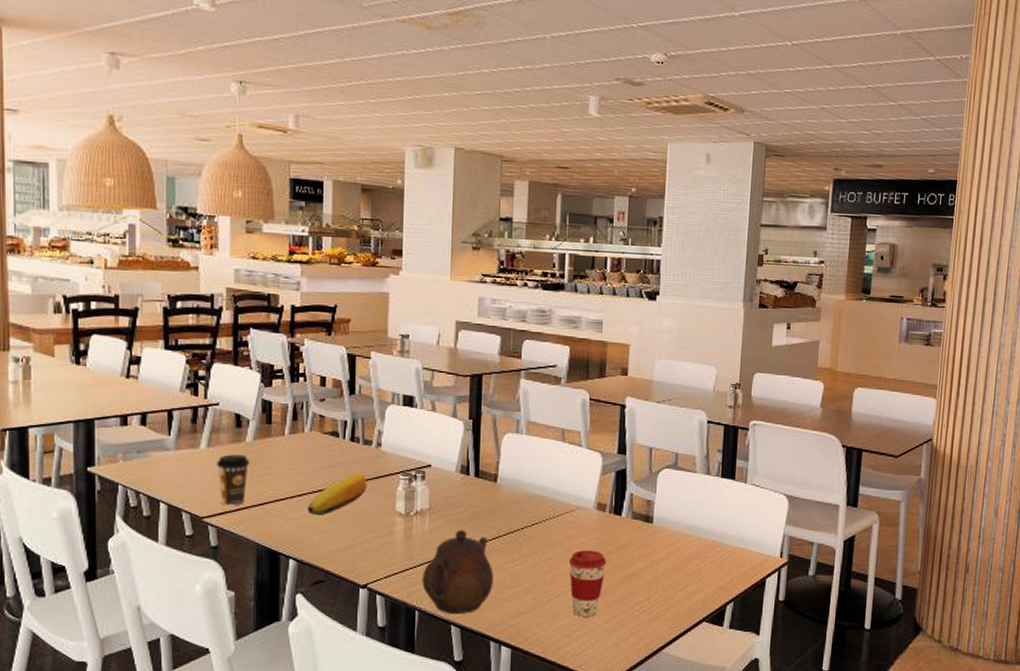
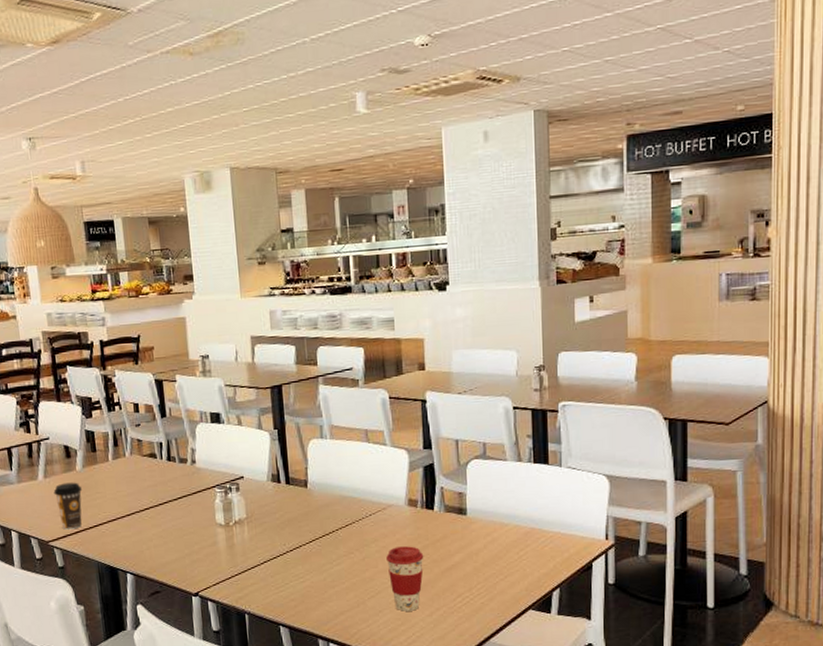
fruit: present [307,473,368,515] -> none [137,490,188,532]
teapot: present [422,530,494,613] -> none [247,535,315,615]

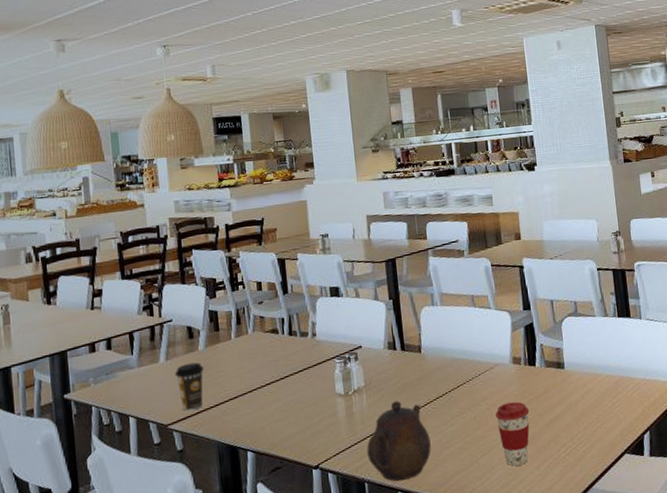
teapot: none [247,535,315,615] -> present [367,400,431,481]

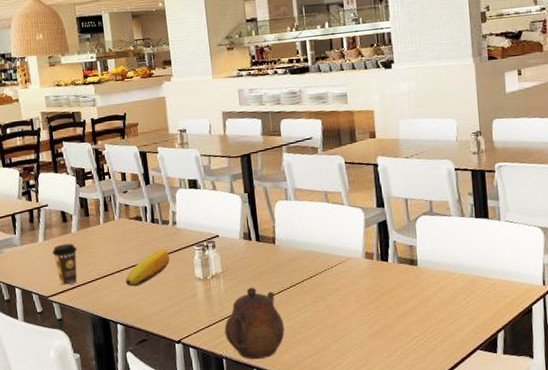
fruit: none [258,363,309,408] -> present [125,248,170,286]
coffee cup: present [495,401,530,466] -> none [347,294,381,354]

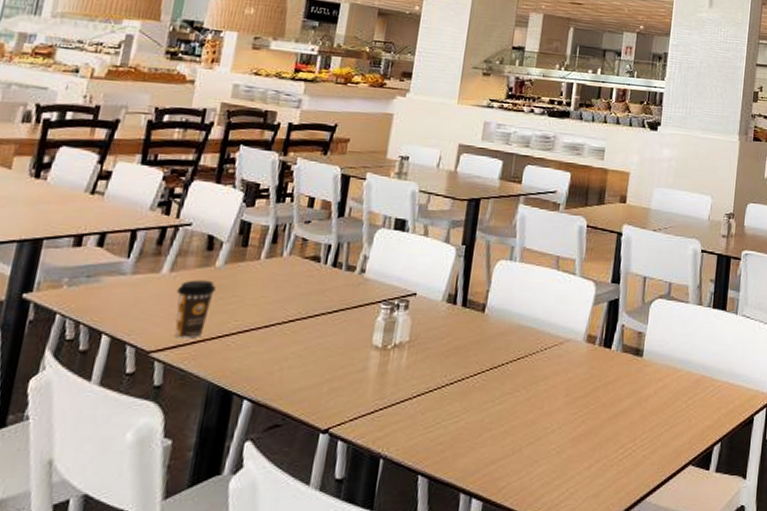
fruit: present [125,248,170,286] -> none [273,301,345,348]
teapot: present [224,287,285,359] -> none [391,365,472,461]

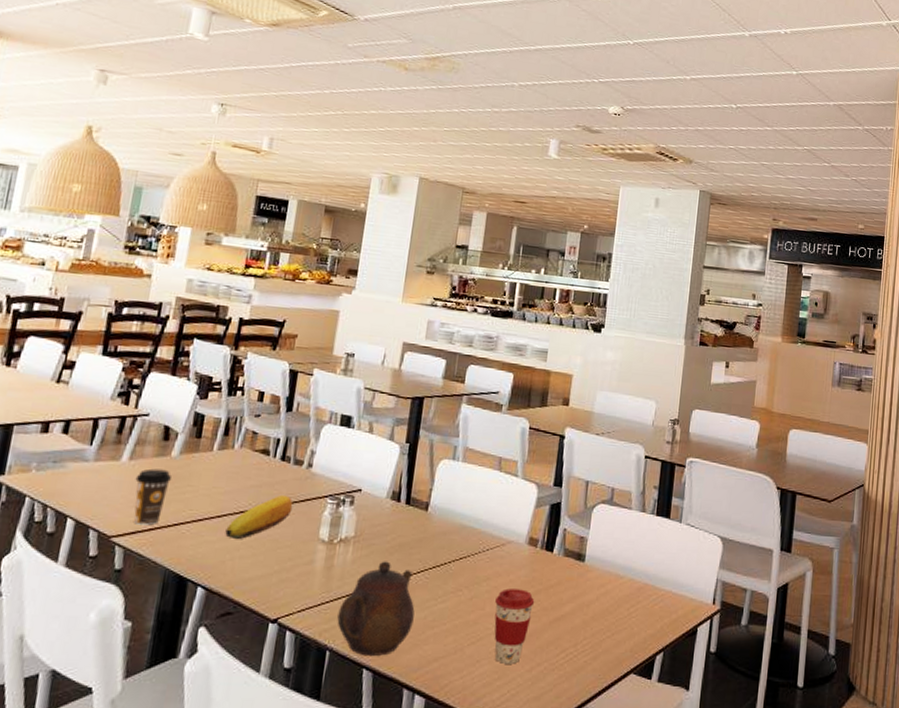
fruit: none [273,301,345,348] -> present [225,494,293,539]
teapot: none [391,365,472,461] -> present [337,561,415,656]
coffee cup: none [552,387,594,462] -> present [494,588,535,664]

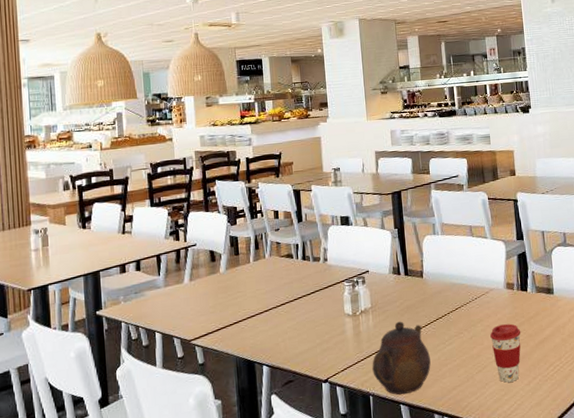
coffee cup: present [134,468,173,525] -> none [198,283,225,328]
fruit: present [225,494,293,539] -> none [273,285,320,326]

